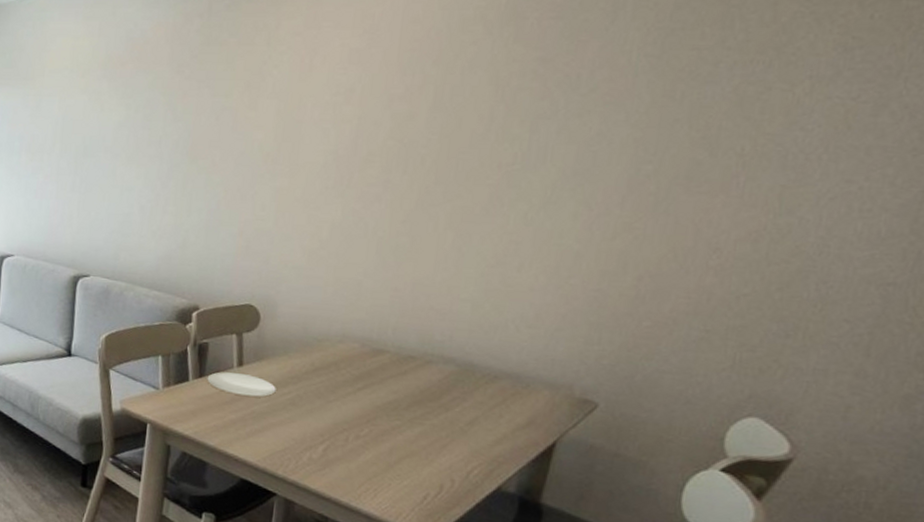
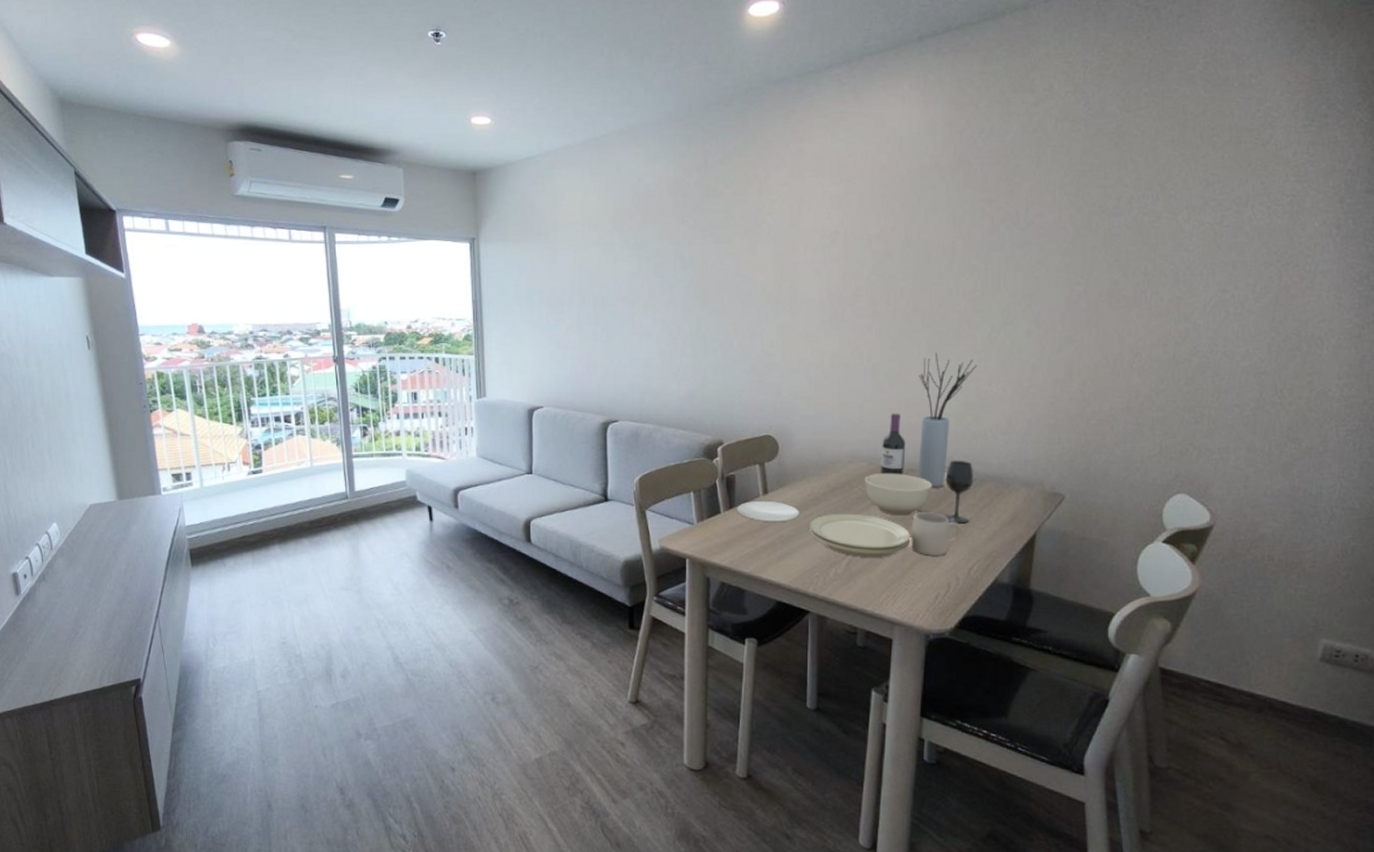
plate: none [285,394,401,447] -> present [810,513,910,558]
bowl: none [354,356,434,406] -> present [864,472,932,516]
wine bottle: none [373,292,408,361] -> present [880,413,906,475]
mug: none [401,403,464,454] -> present [910,512,961,556]
vase: none [418,230,505,380] -> present [918,352,977,488]
wine glass: none [446,350,487,422] -> present [945,460,974,524]

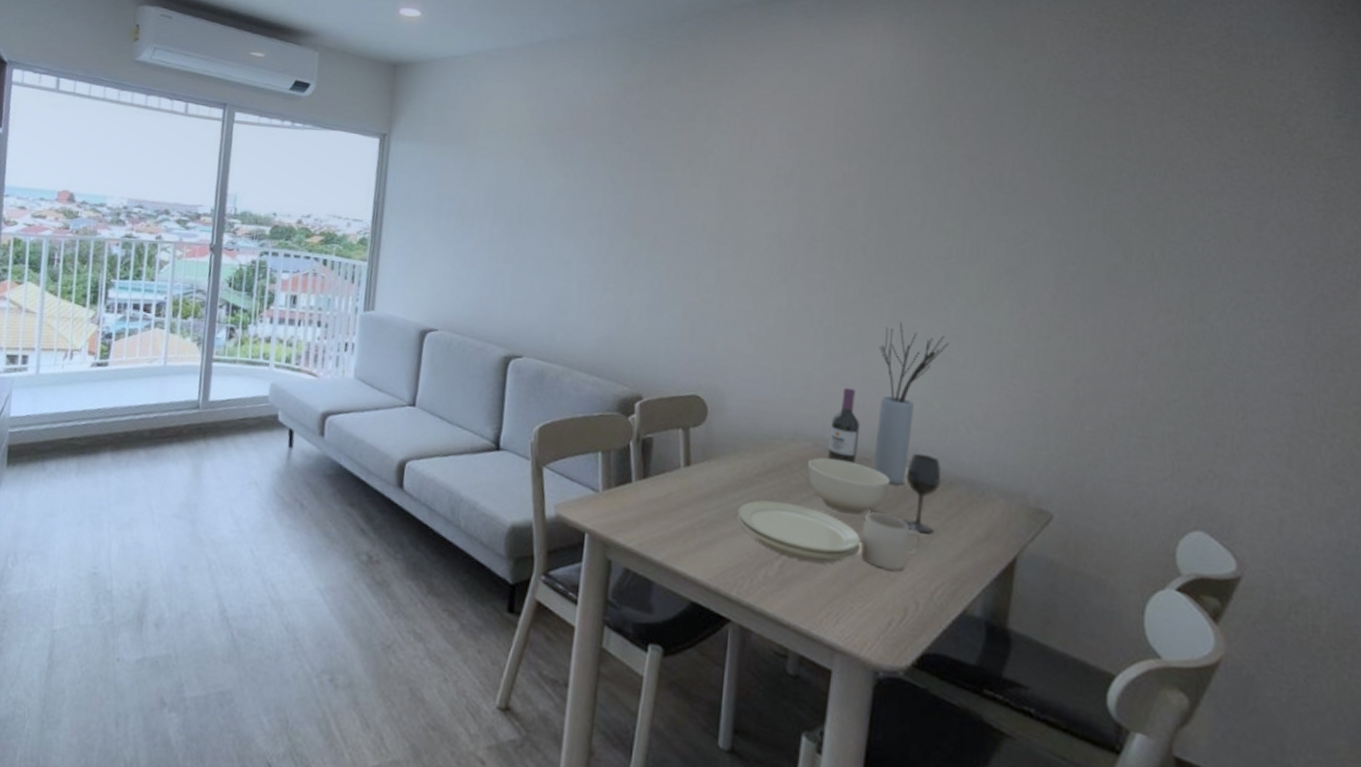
plate: present [737,501,799,523] -> none [651,472,727,503]

